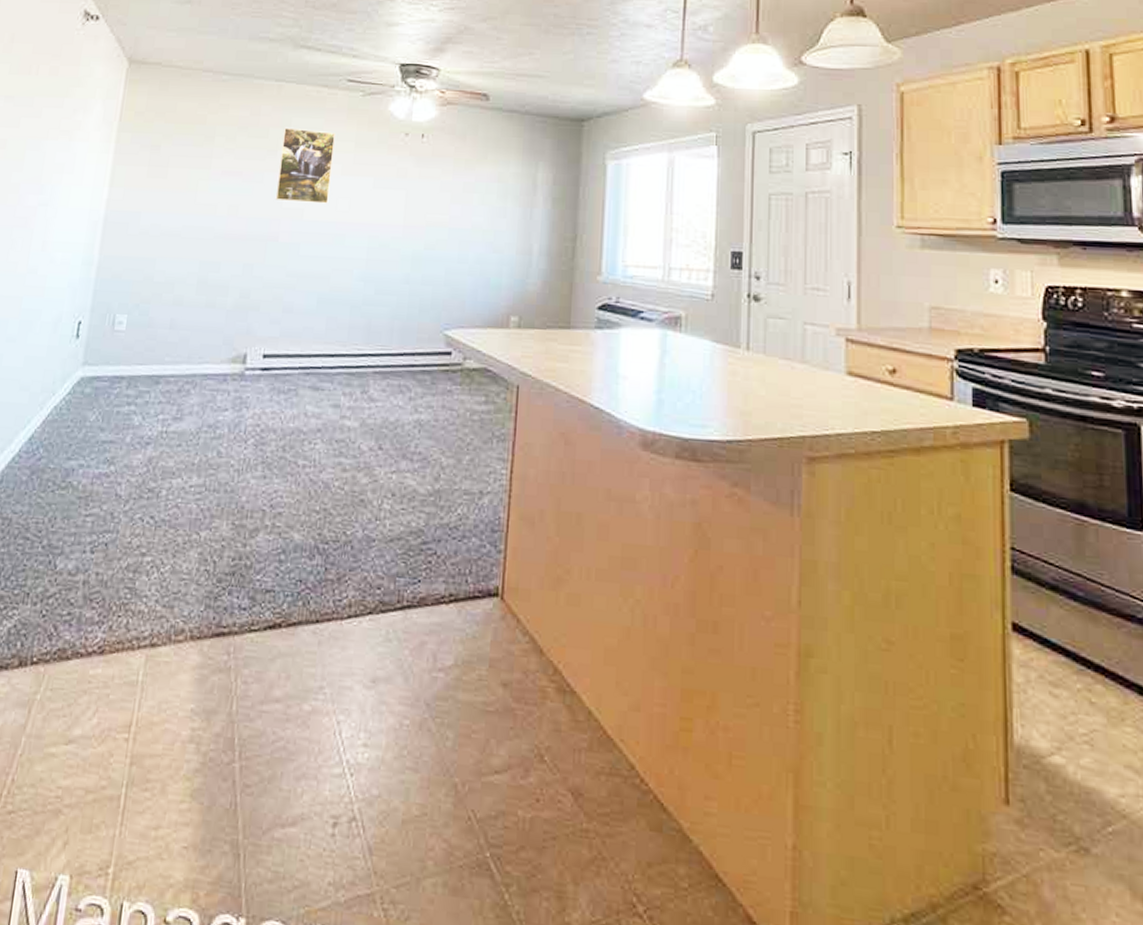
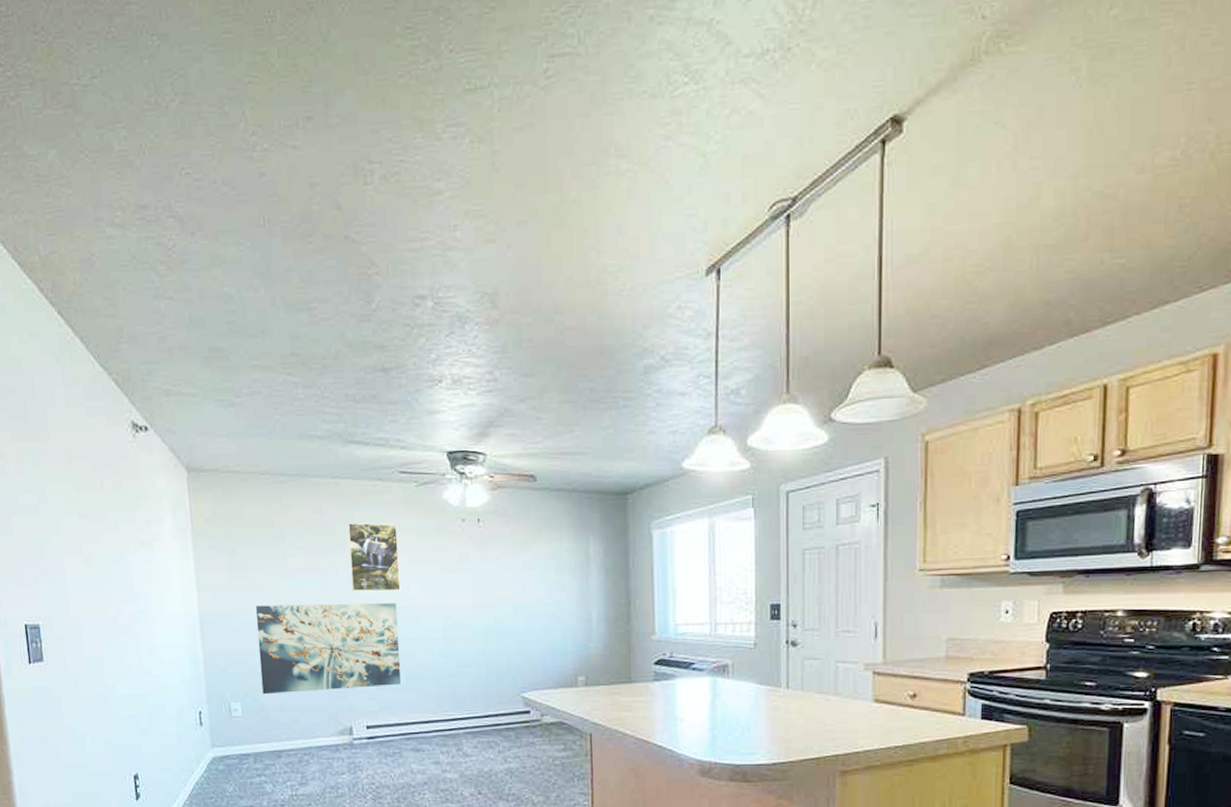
wall art: none [154,207,321,310] -> present [256,603,401,695]

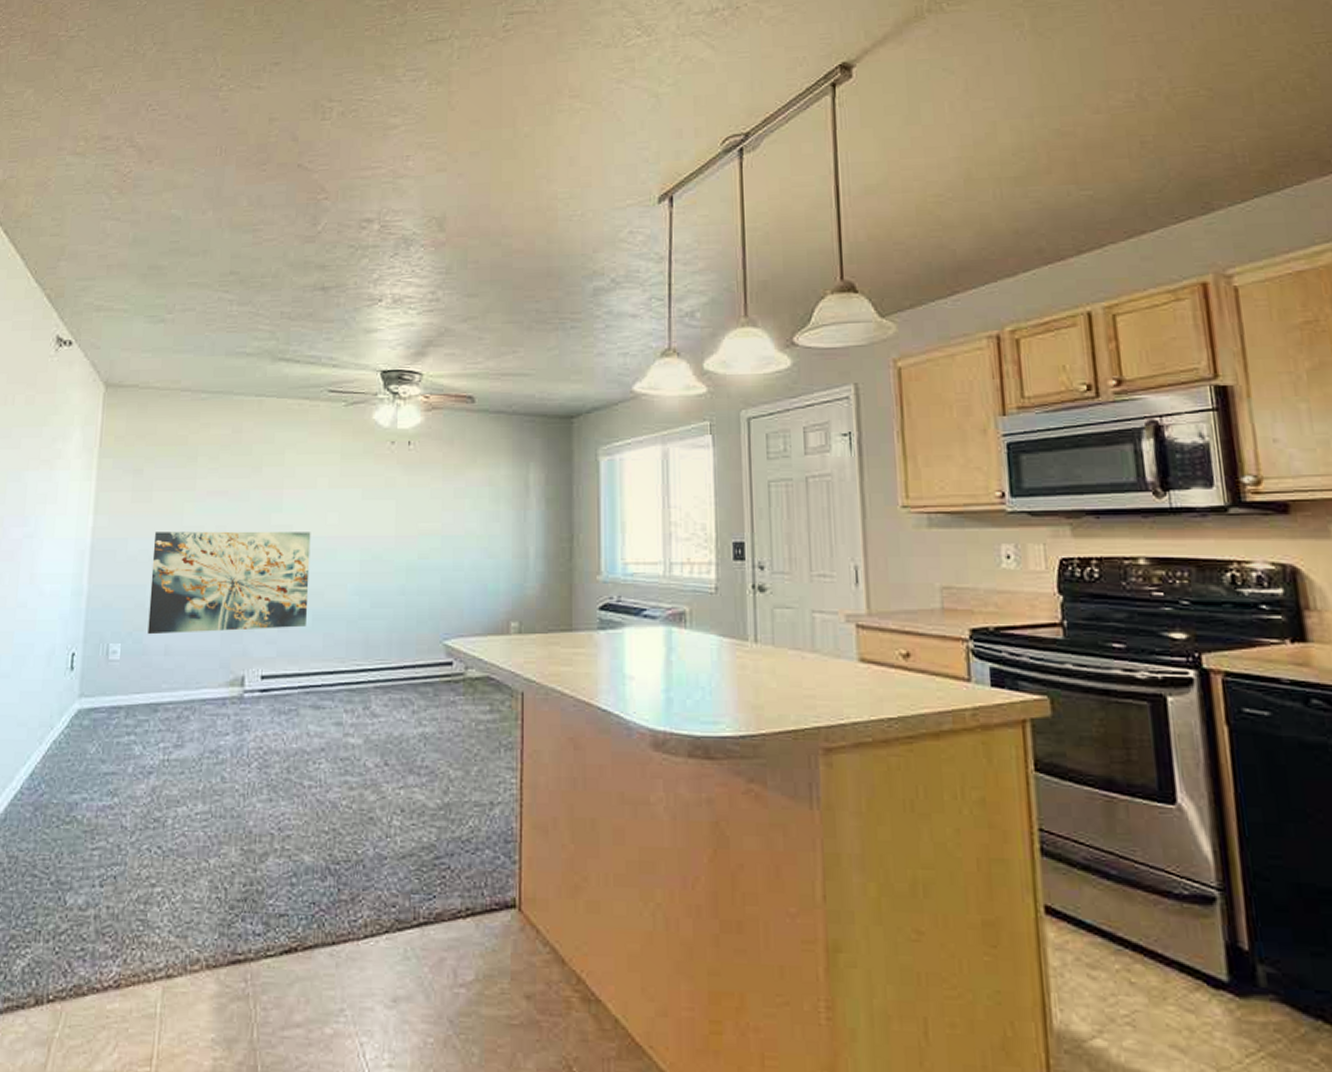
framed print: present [348,522,401,592] -> none [263,442,320,519]

